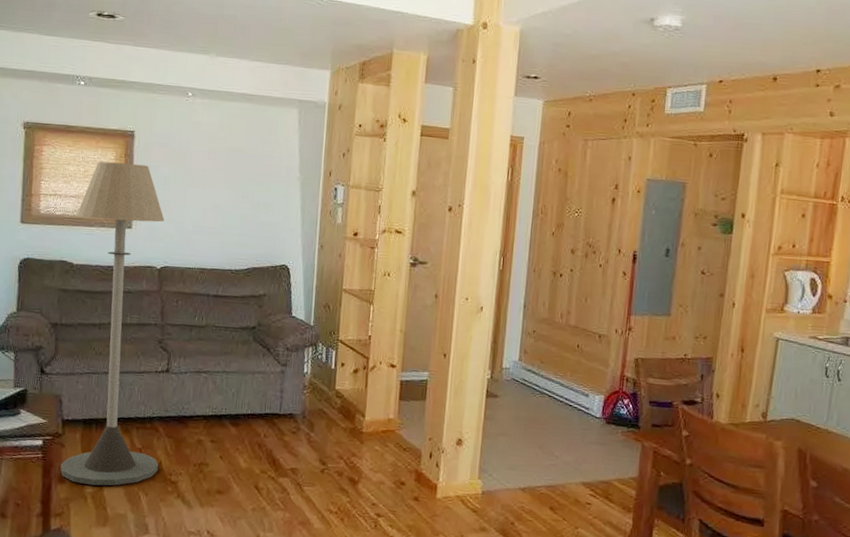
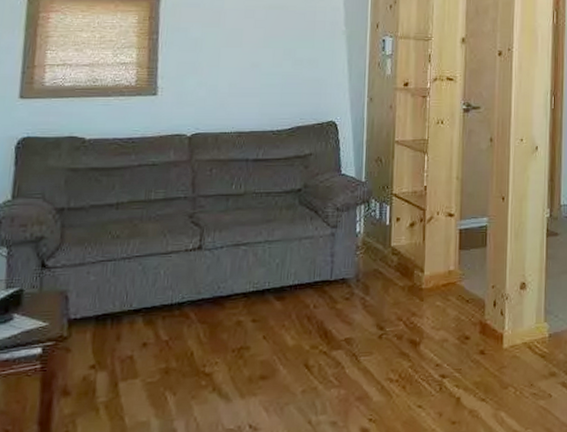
floor lamp: present [60,161,165,486] -> none [65,26,196,394]

